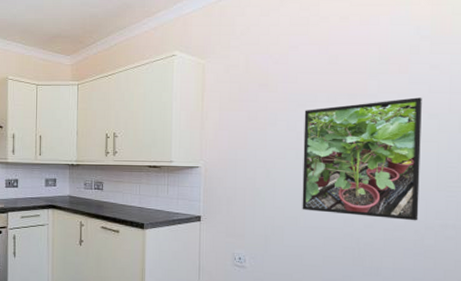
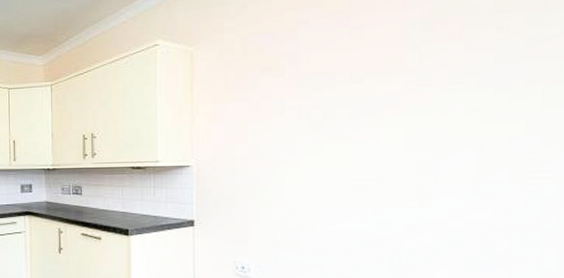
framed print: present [302,97,422,221] -> none [320,68,485,222]

